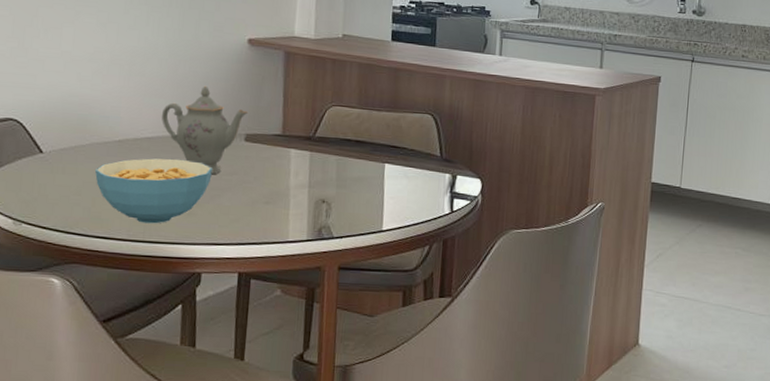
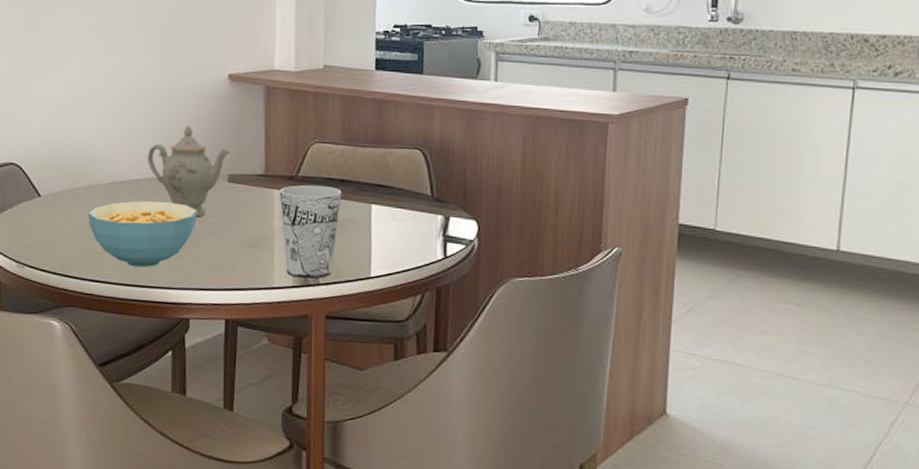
cup: none [296,145,357,233] -> present [279,184,342,279]

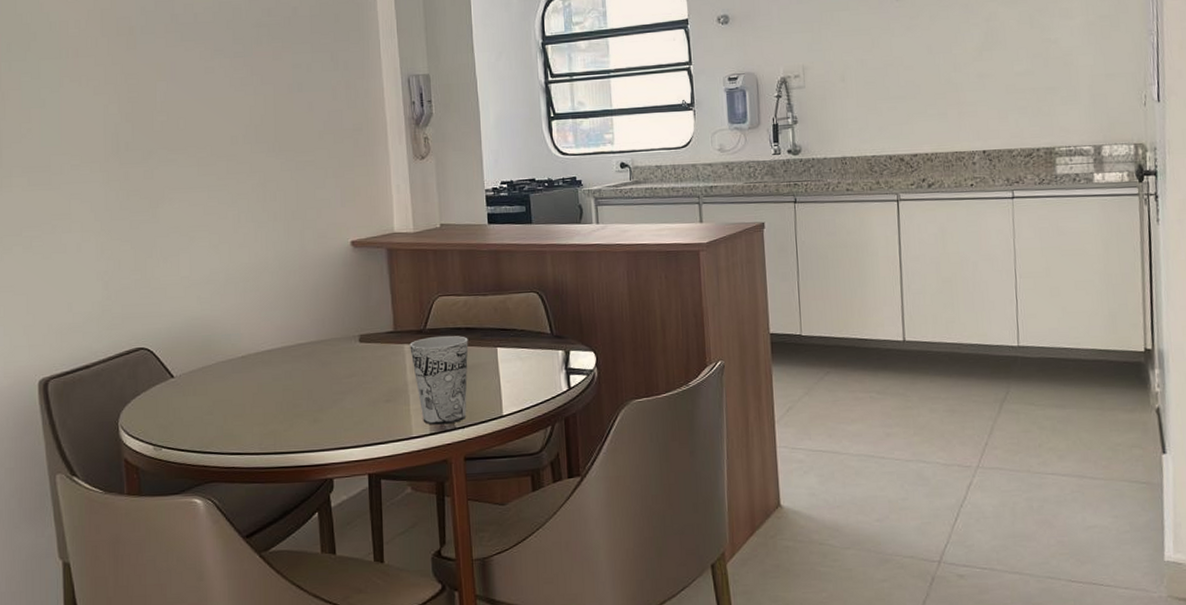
cereal bowl: present [88,201,197,268] -> none [224,367,332,435]
teapot: present [147,125,231,217] -> none [278,292,360,378]

